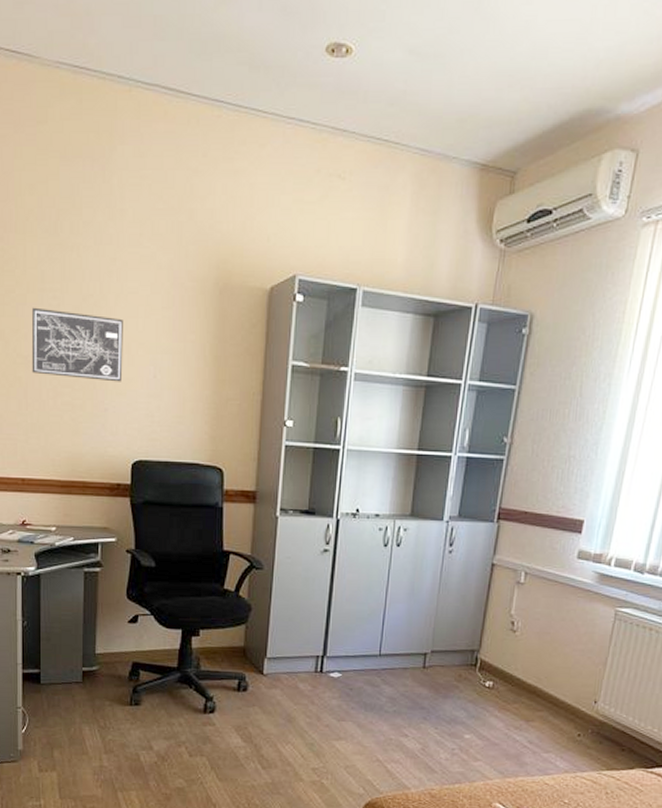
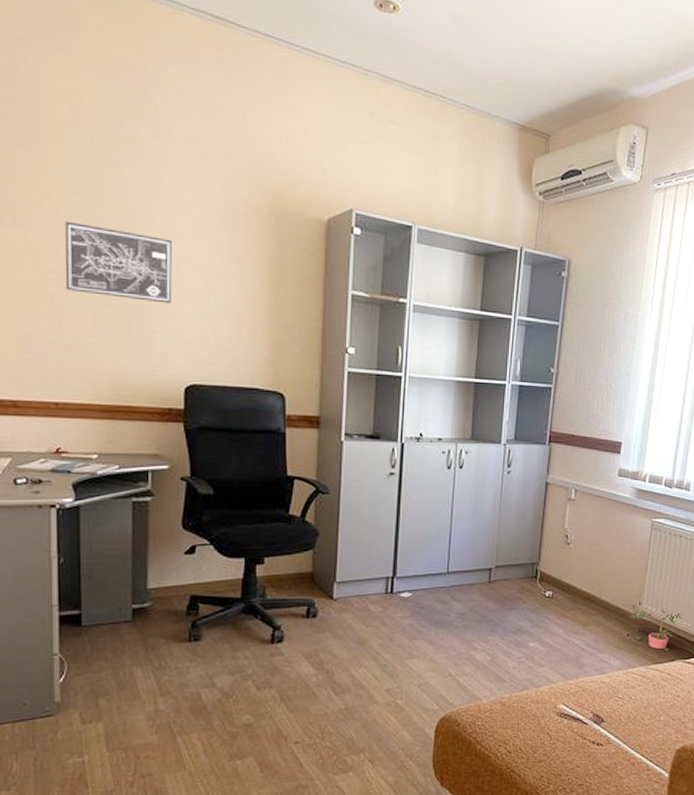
potted plant: none [581,701,648,758] -> present [629,603,683,652]

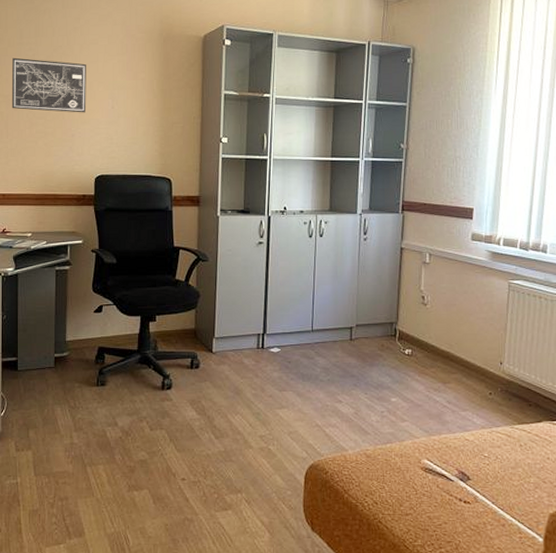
potted plant: present [629,603,683,652] -> none [491,363,548,413]

